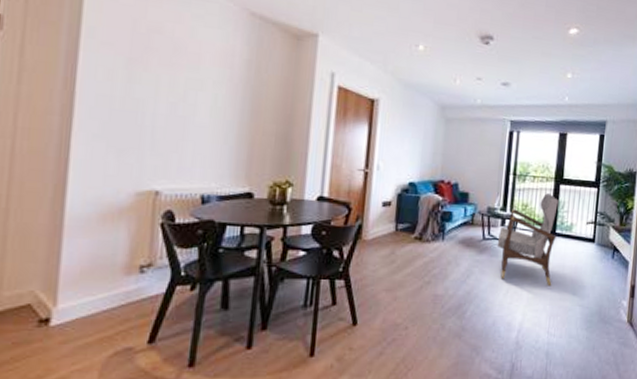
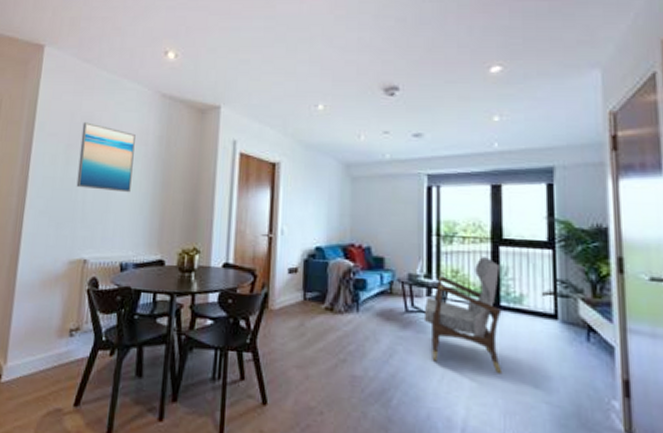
wall art: none [143,33,218,120] -> present [76,122,136,193]

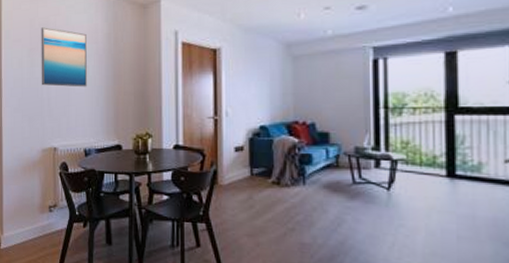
armchair: present [423,257,503,373] -> none [372,127,458,240]

